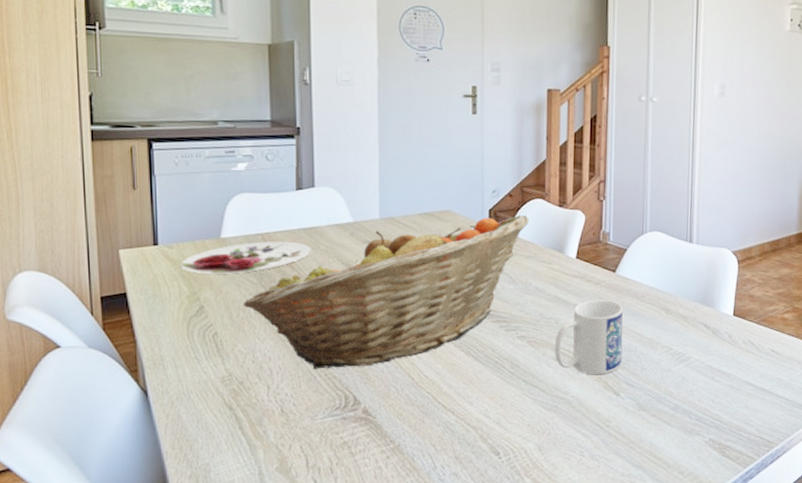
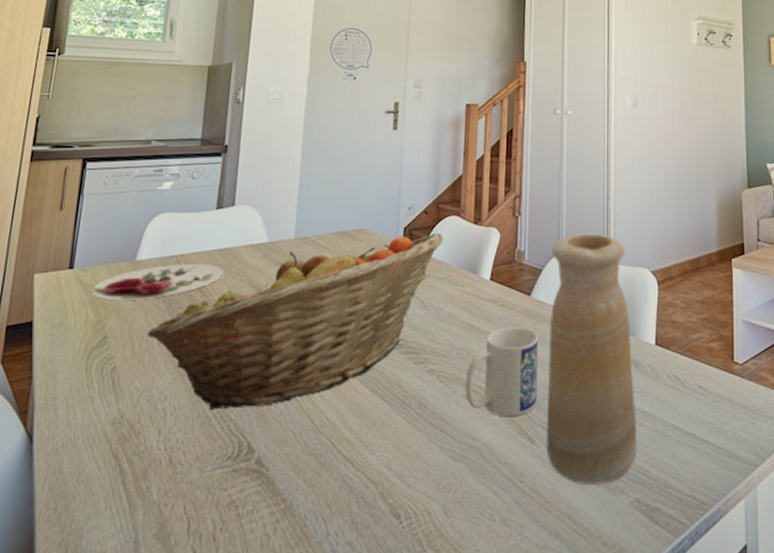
vase: none [630,216,714,428] -> present [546,233,638,485]

